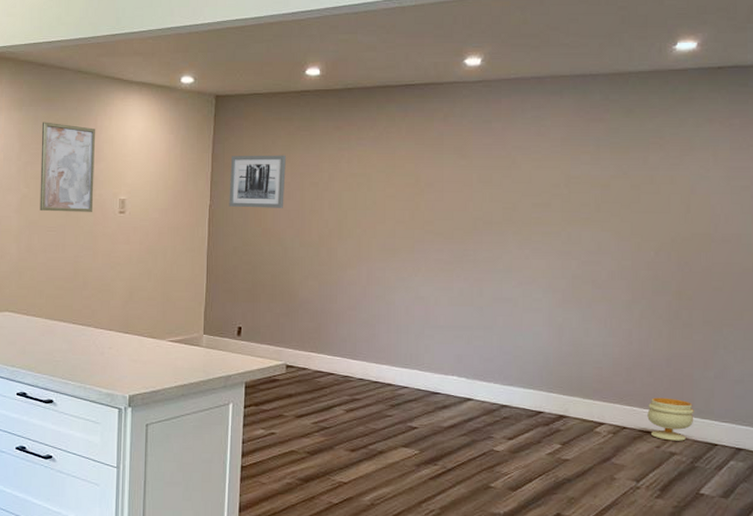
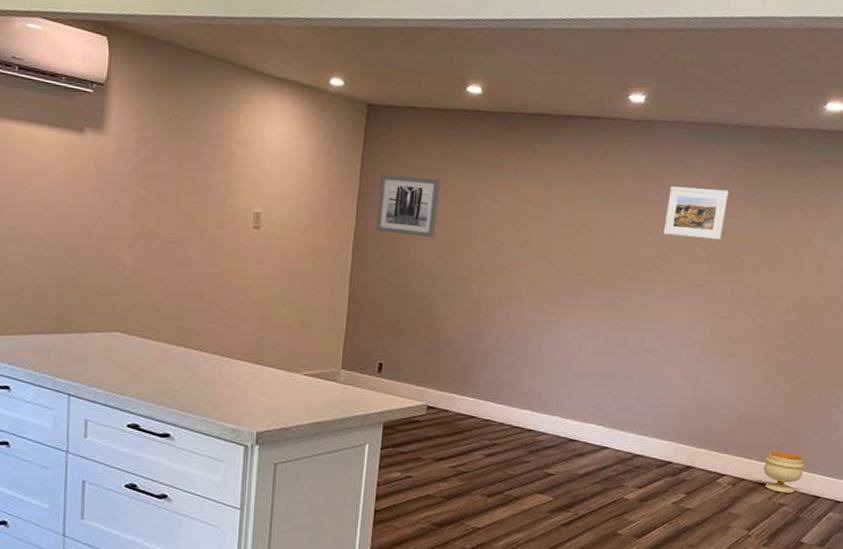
wall art: present [39,122,95,212] -> none [159,112,228,224]
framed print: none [512,138,578,186] -> present [663,186,729,240]

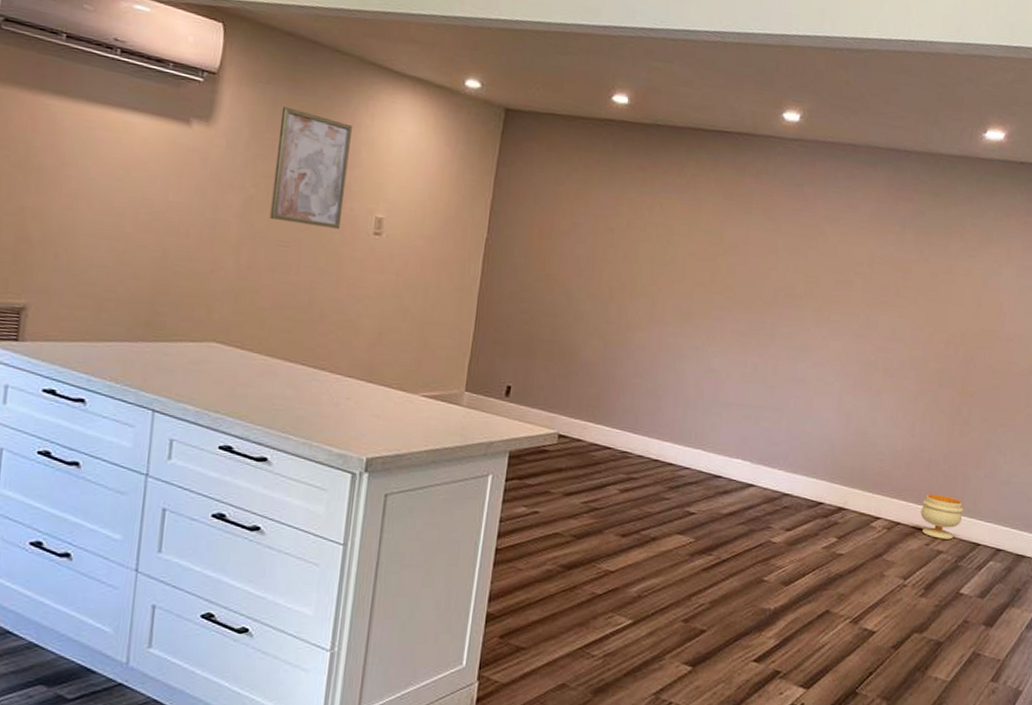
wall art: none [159,112,228,224] -> present [269,106,352,229]
wall art: present [376,174,440,238] -> none [509,183,581,253]
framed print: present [663,186,729,240] -> none [817,209,886,267]

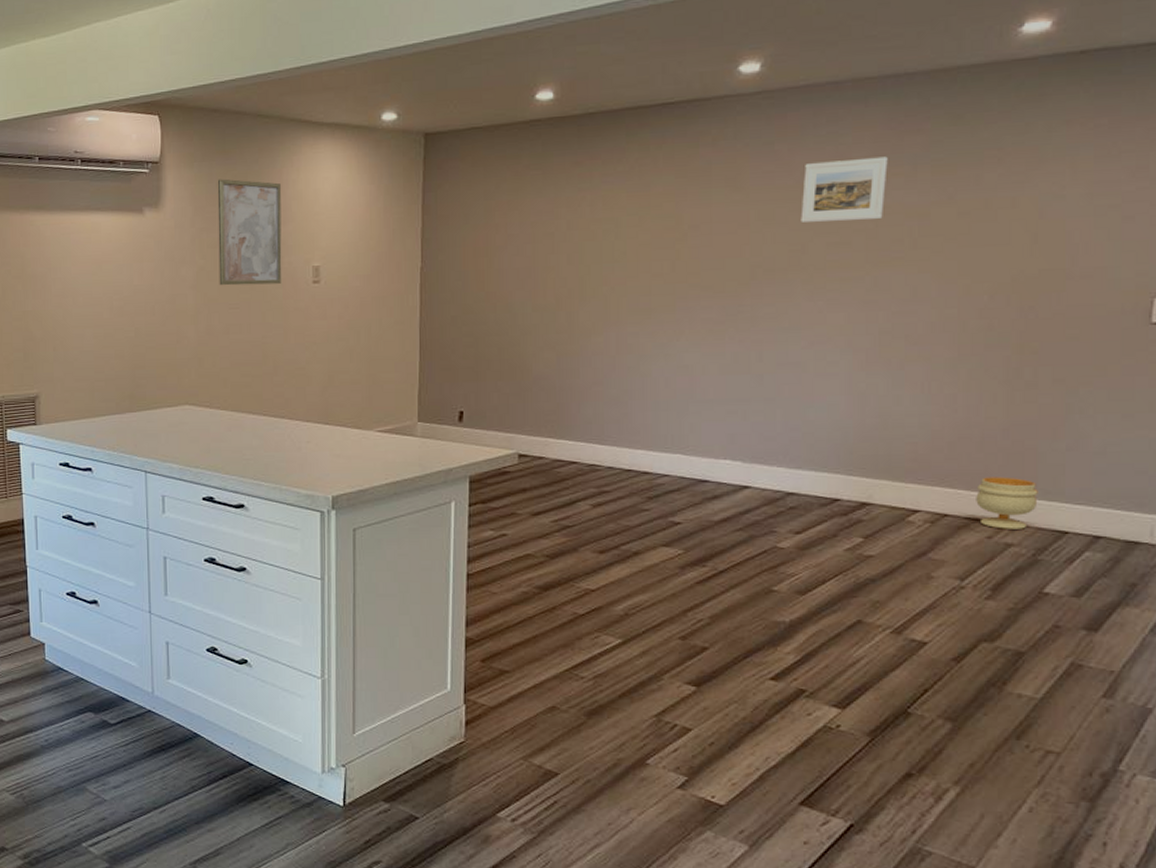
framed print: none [817,209,886,267] -> present [801,156,888,222]

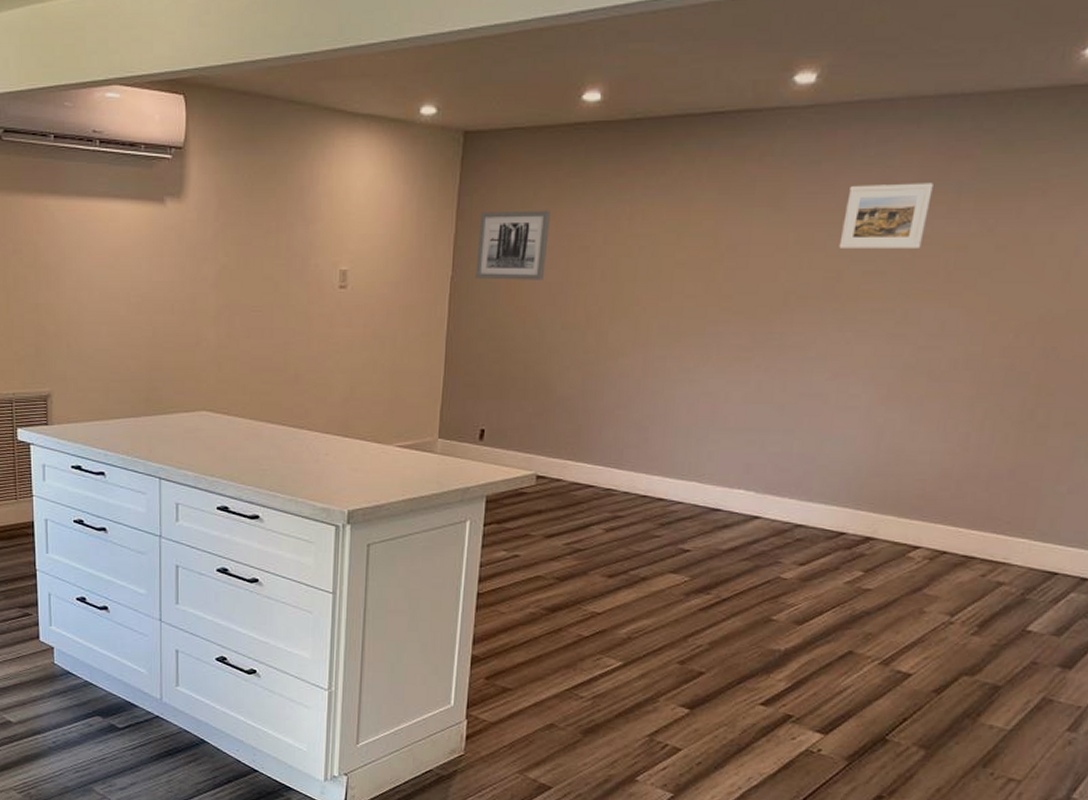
wall art: present [217,179,282,286] -> none [242,170,311,287]
wall art: none [444,201,513,269] -> present [475,210,550,280]
footed bowl: present [976,477,1038,529] -> none [975,516,1035,569]

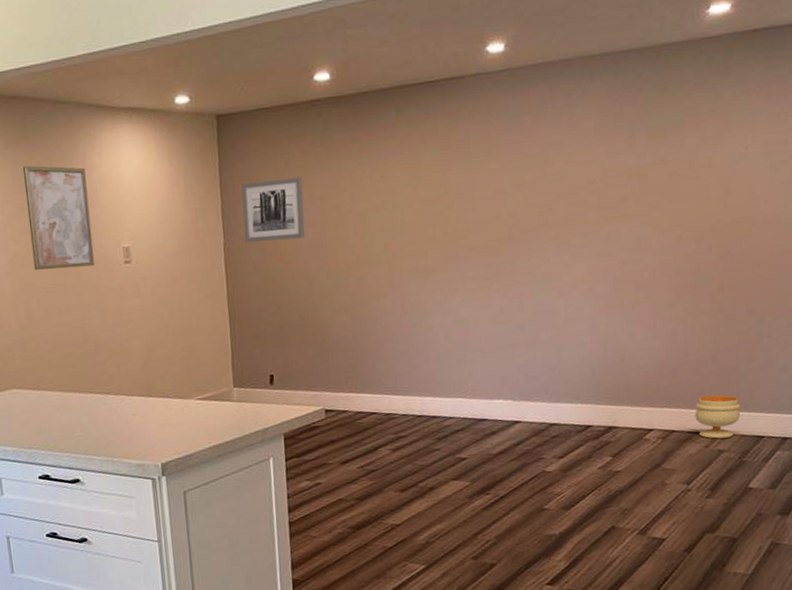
wall art: none [242,170,311,287] -> present [23,165,94,271]
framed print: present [839,183,933,248] -> none [545,125,612,186]
footed bowl: none [975,516,1035,569] -> present [695,395,741,439]

